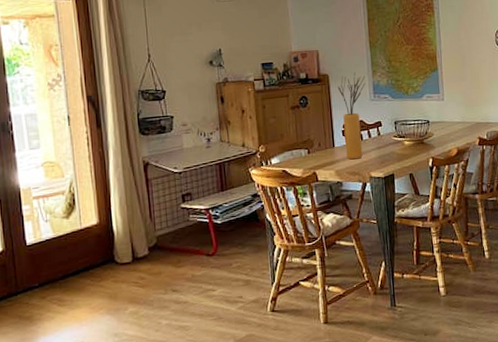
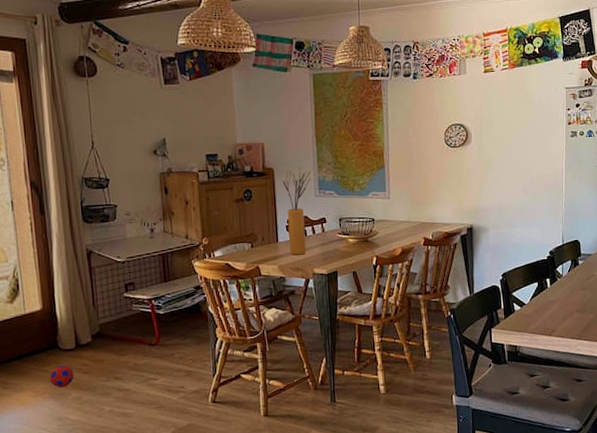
toy ball: none [105,280,131,303] -> present [49,366,74,388]

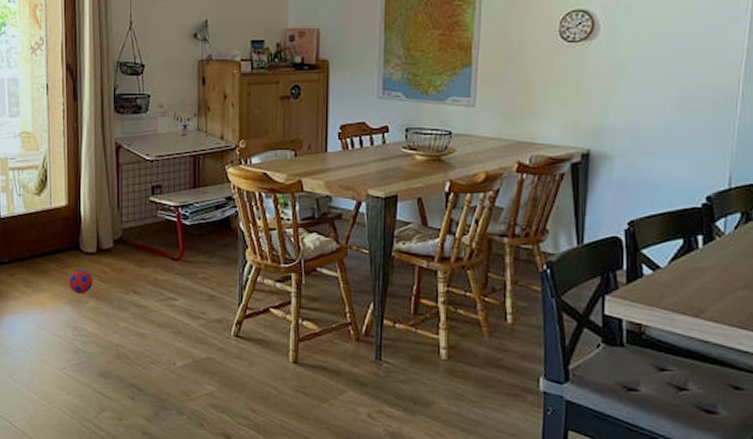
vase: present [282,167,311,256] -> none [338,60,375,171]

